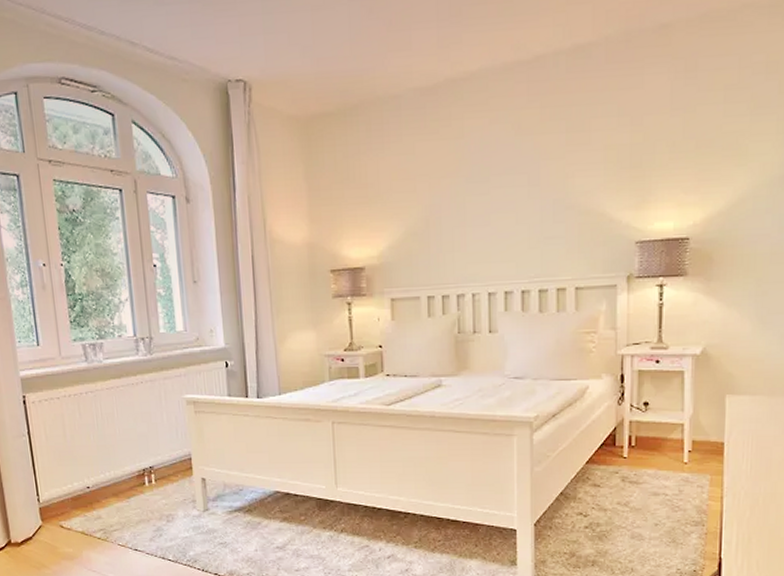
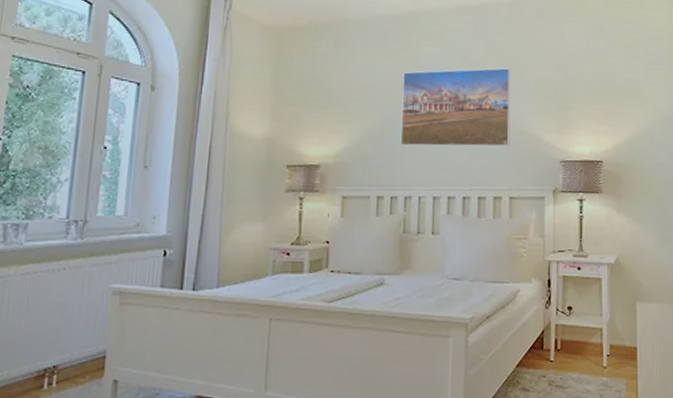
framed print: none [446,135,575,239] -> present [400,68,511,147]

